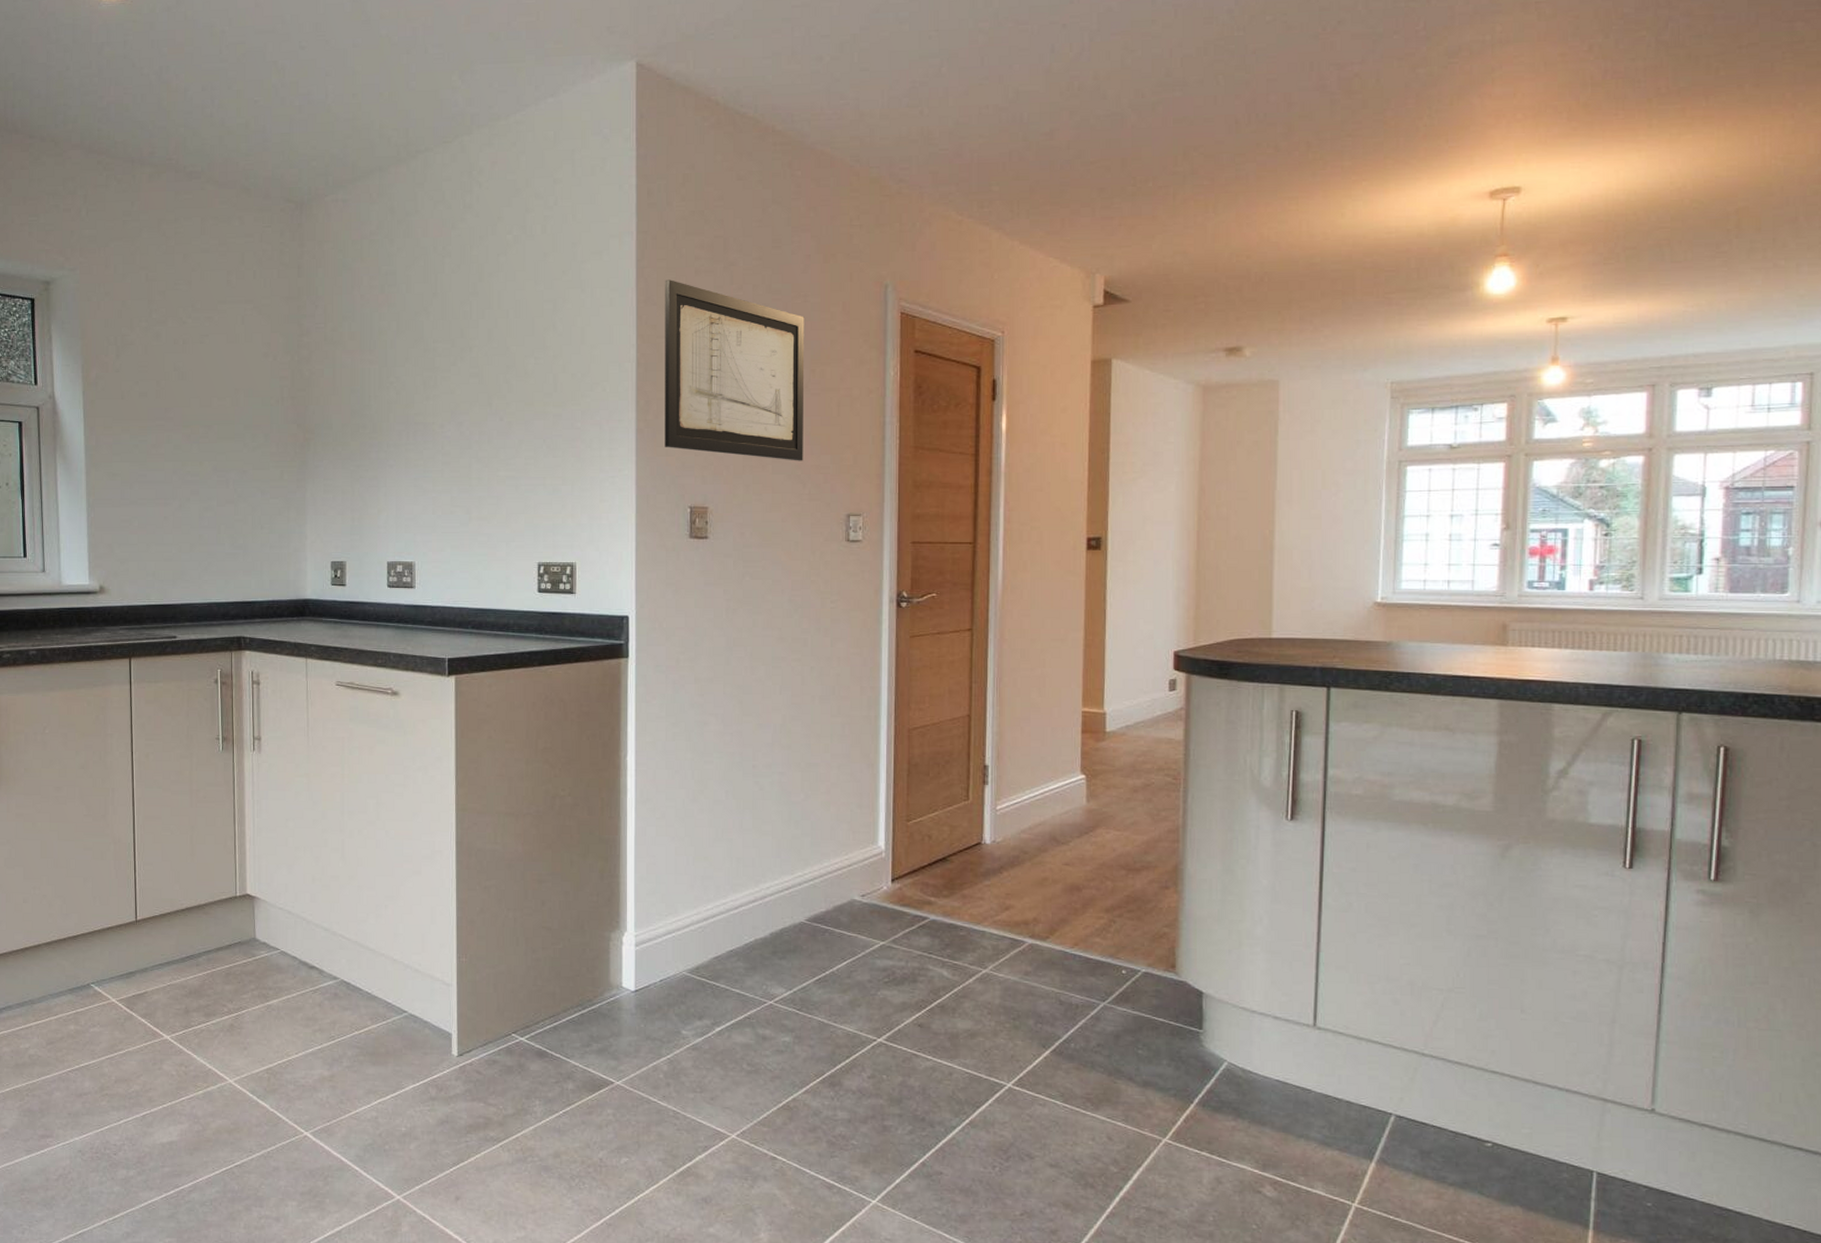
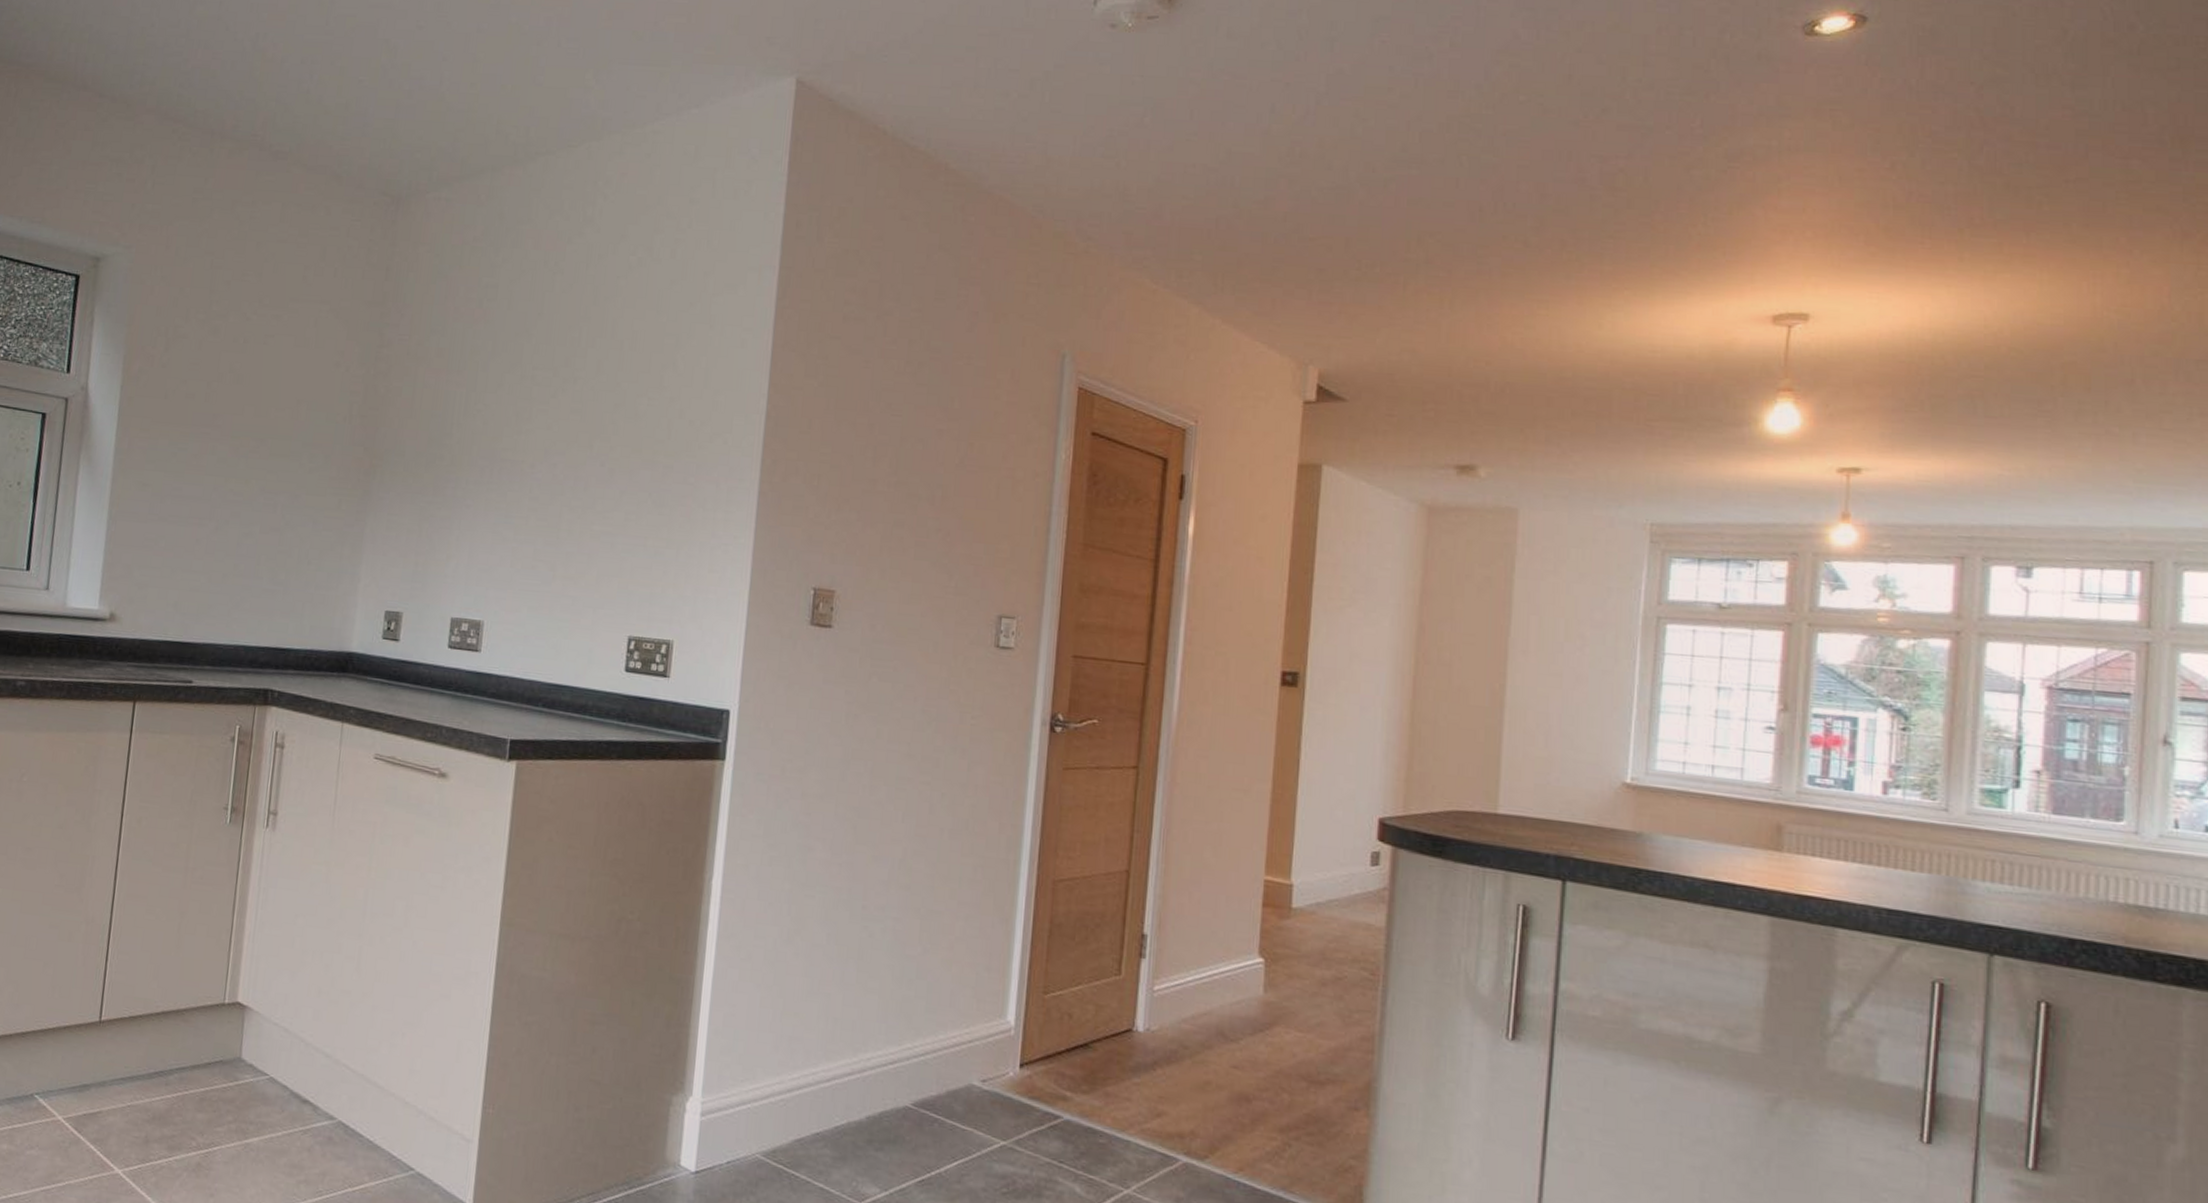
wall art: present [665,280,805,461] -> none [790,324,966,548]

